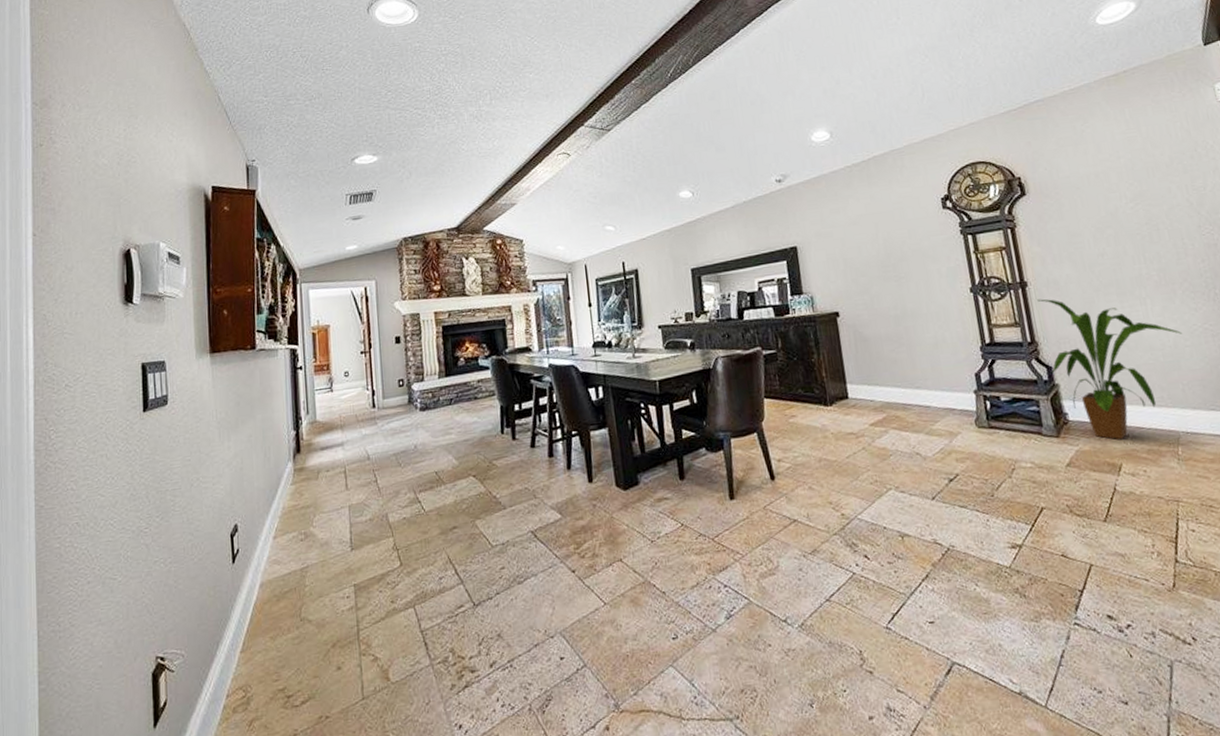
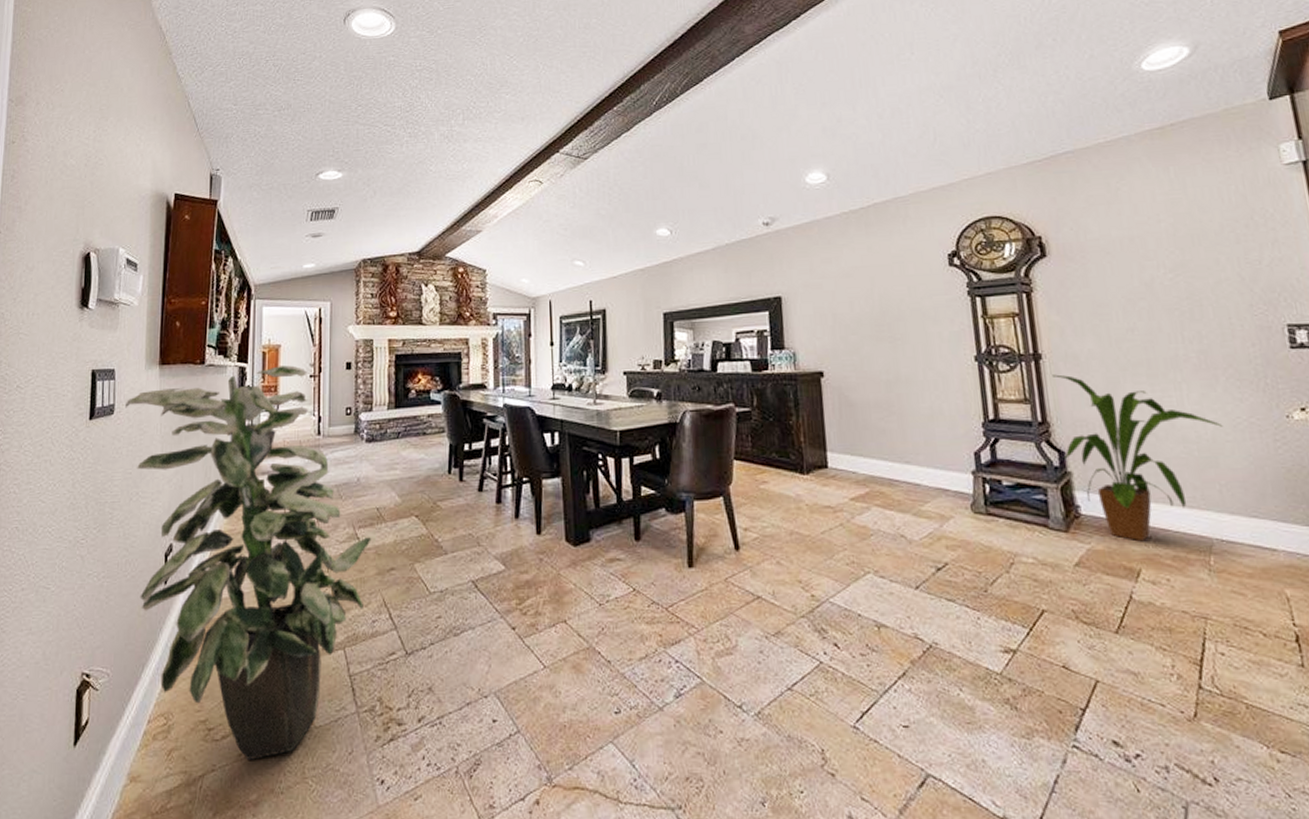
indoor plant: none [179,343,433,722] -> present [125,365,371,761]

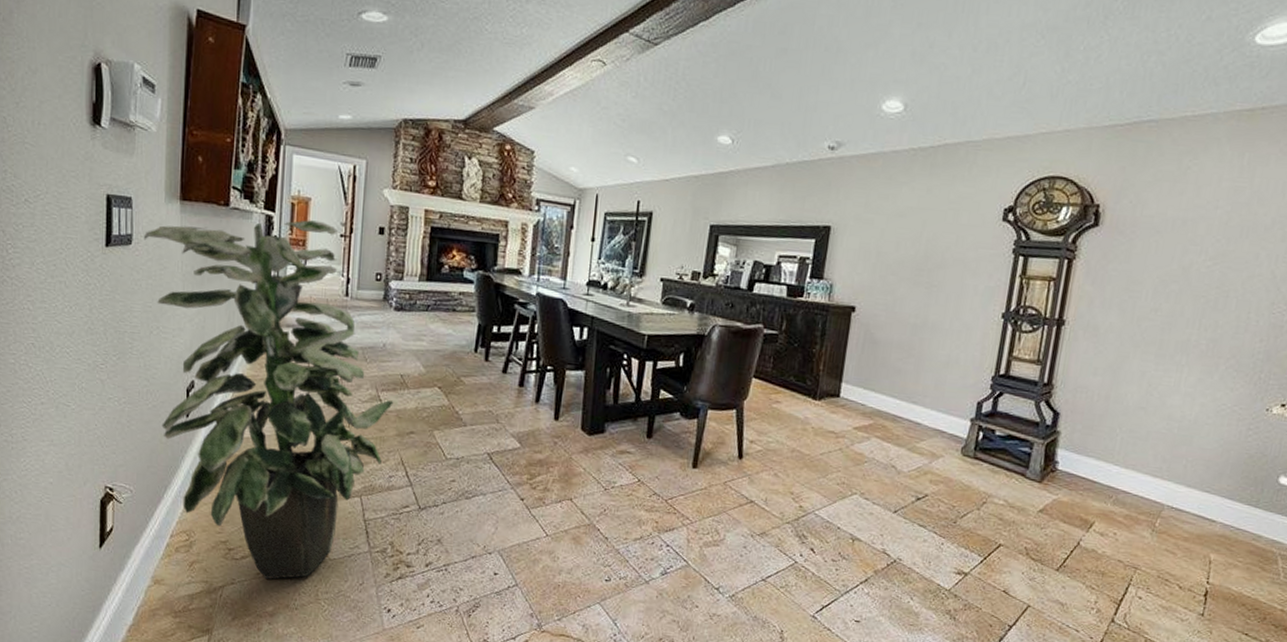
house plant: present [1052,374,1224,542] -> none [1056,341,1208,500]

